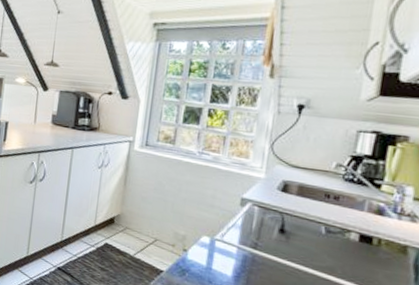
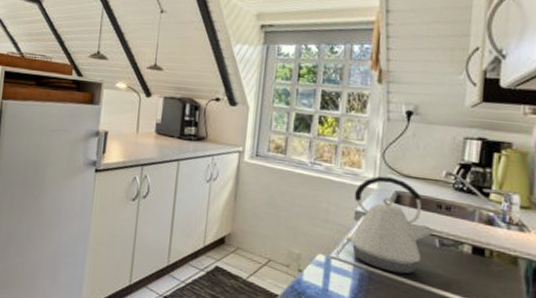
kettle: none [230,165,321,258] -> present [345,175,435,274]

